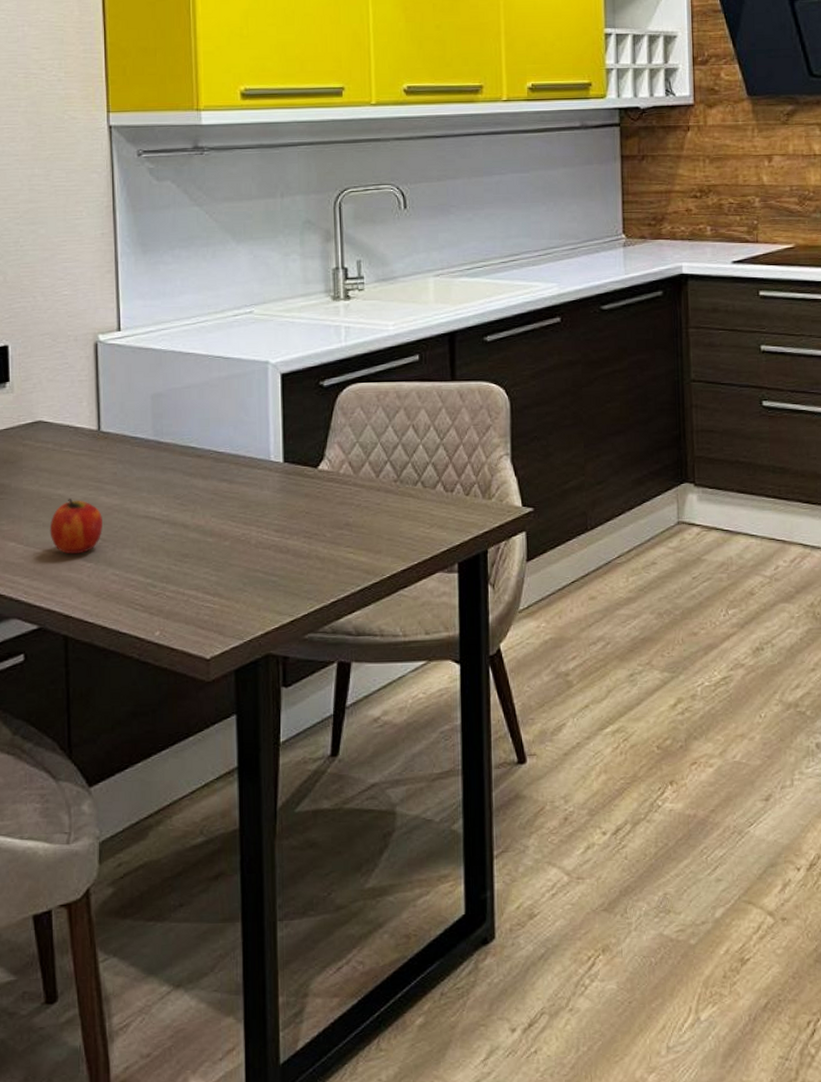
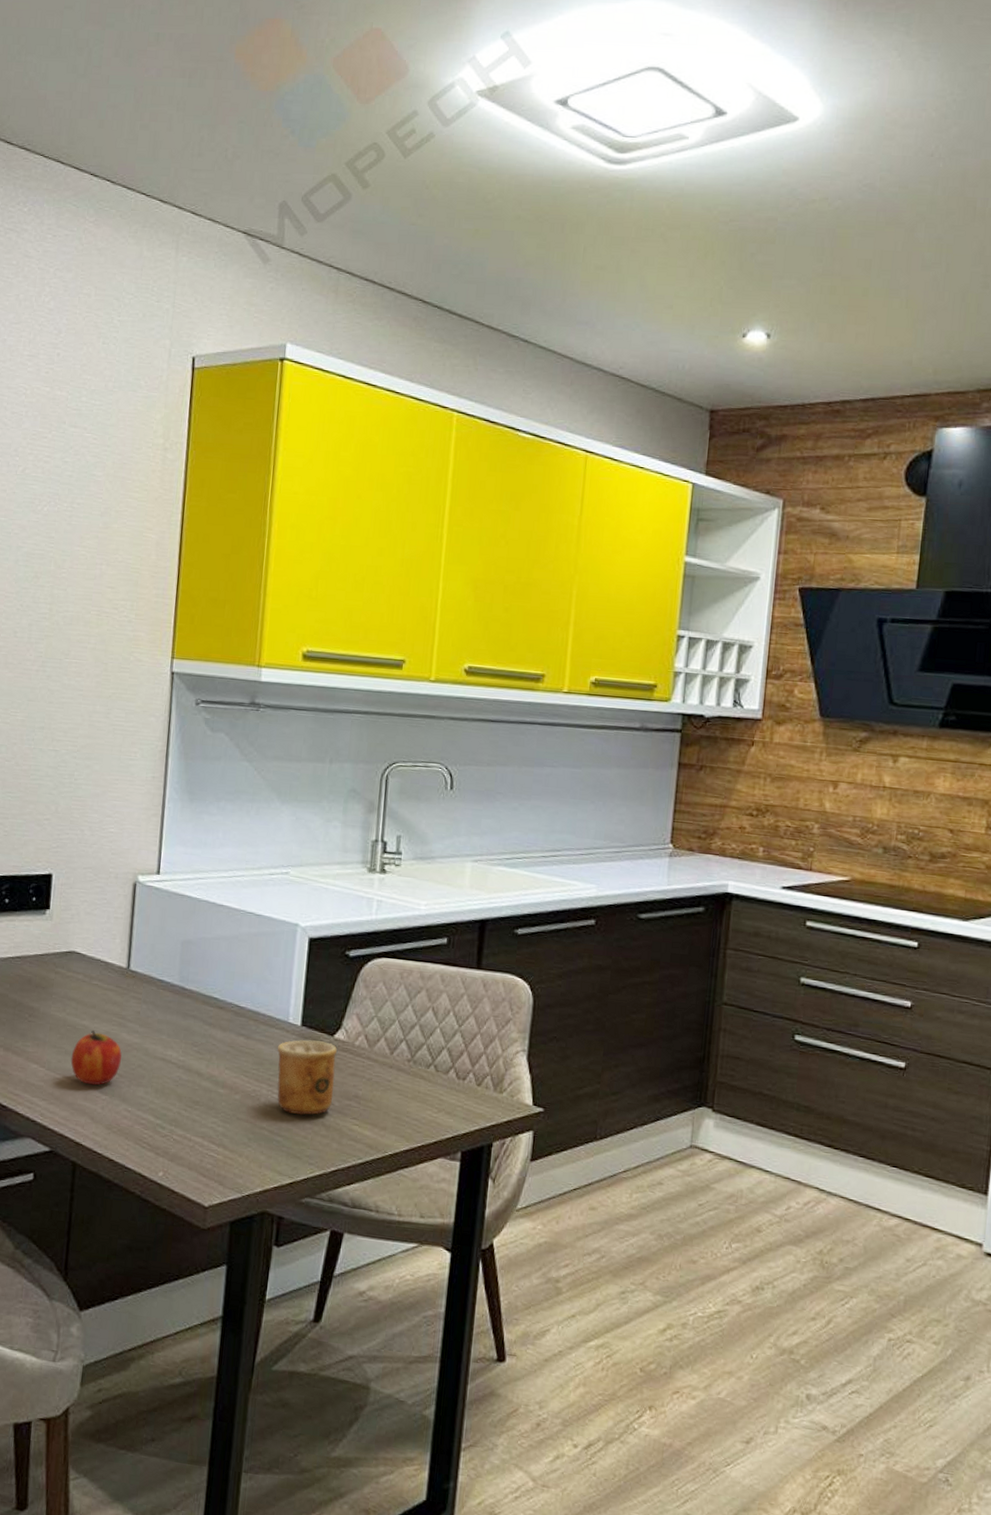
cup: none [261,475,324,552] -> present [277,1039,337,1116]

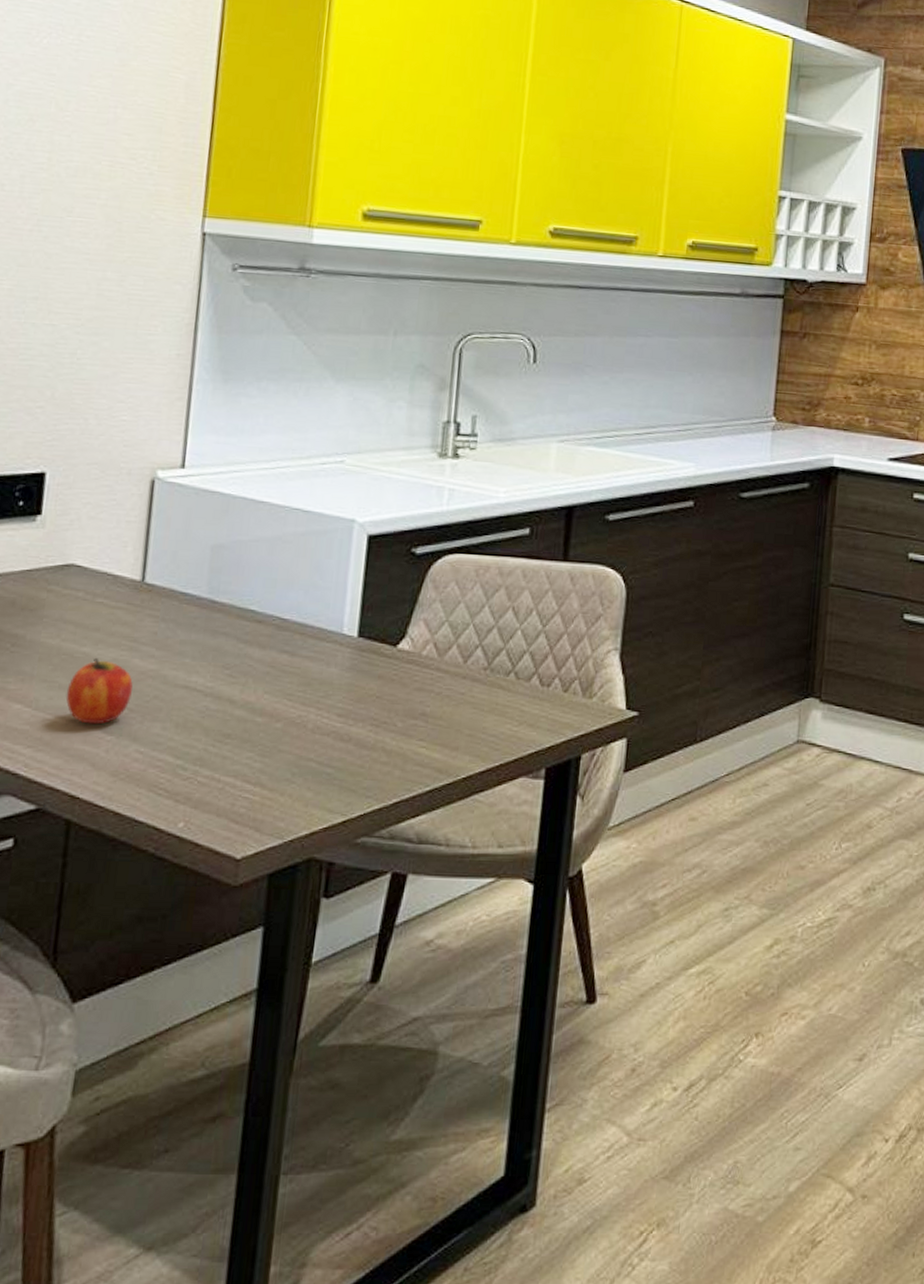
cup: present [277,1039,337,1116] -> none [328,652,401,741]

